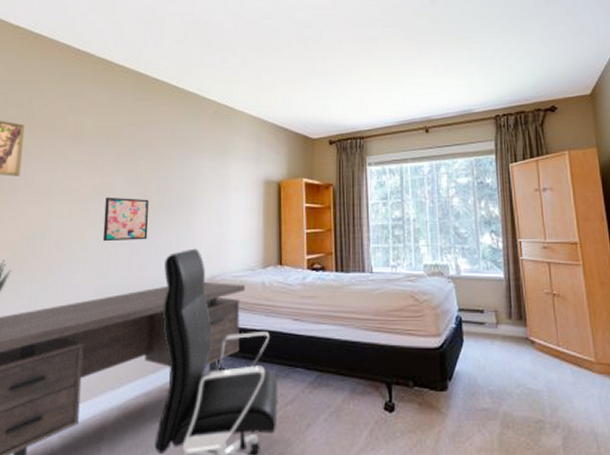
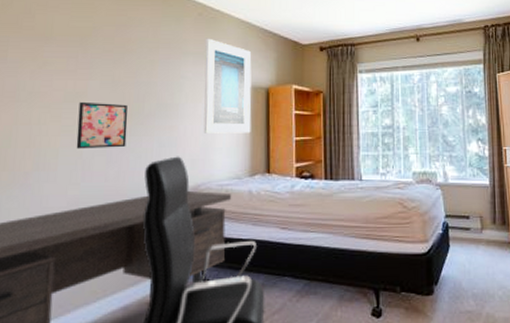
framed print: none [219,134,264,226] -> present [203,38,252,133]

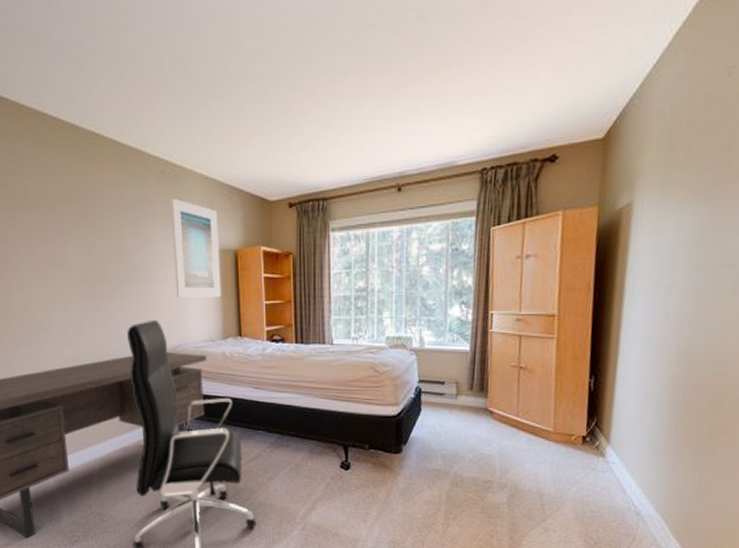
wall art: present [76,101,128,149] -> none [61,268,108,313]

